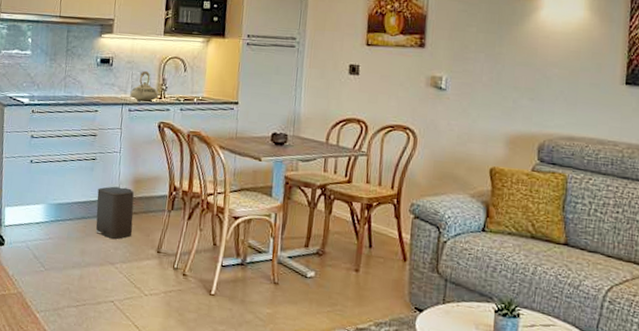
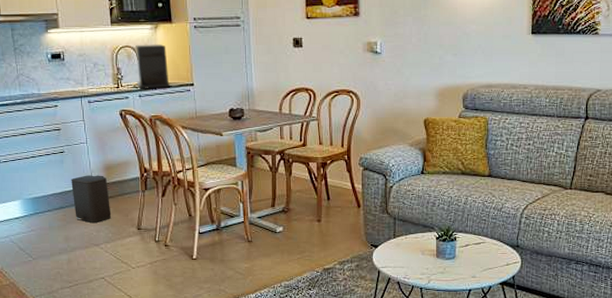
teakettle: present [130,70,159,102] -> none [87,62,115,93]
coffee maker: none [180,56,216,104] -> present [134,44,171,89]

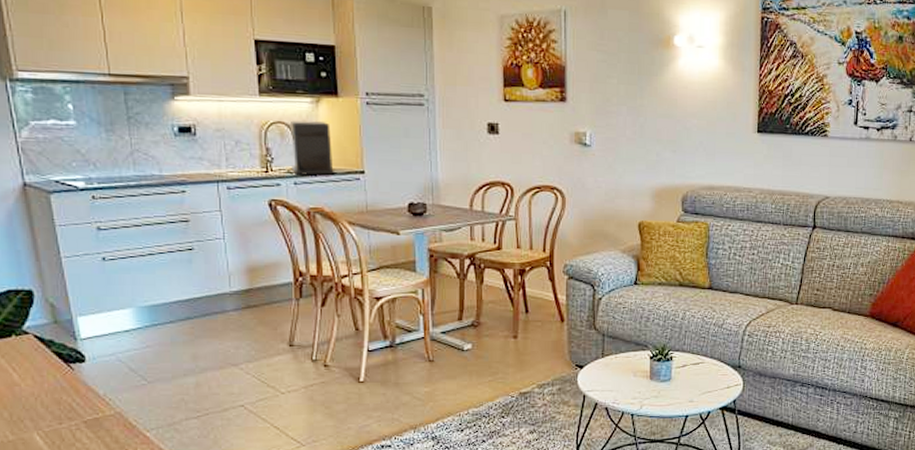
pedal bin: present [71,175,112,224] -> none [202,278,255,338]

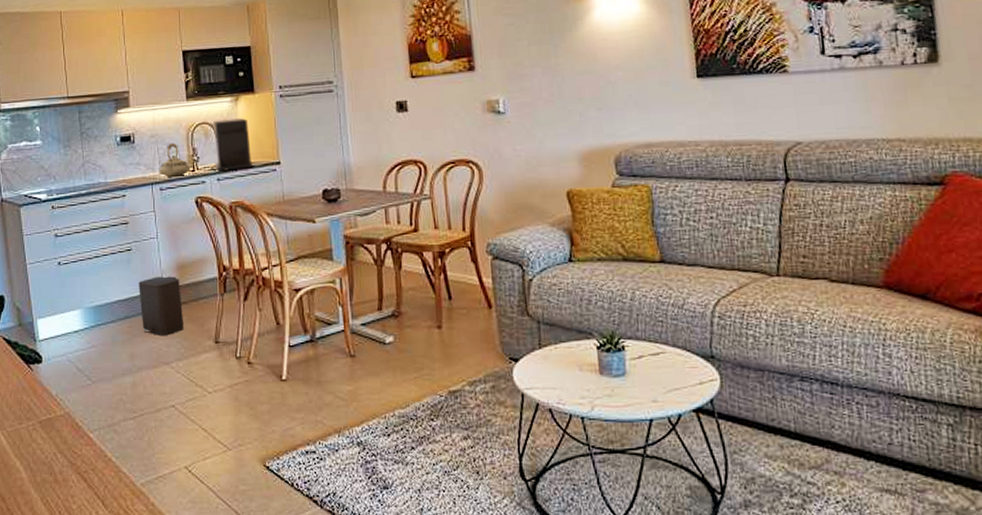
pedal bin: none [202,278,255,338] -> present [138,276,184,336]
teakettle: none [226,139,264,178] -> present [159,142,191,178]

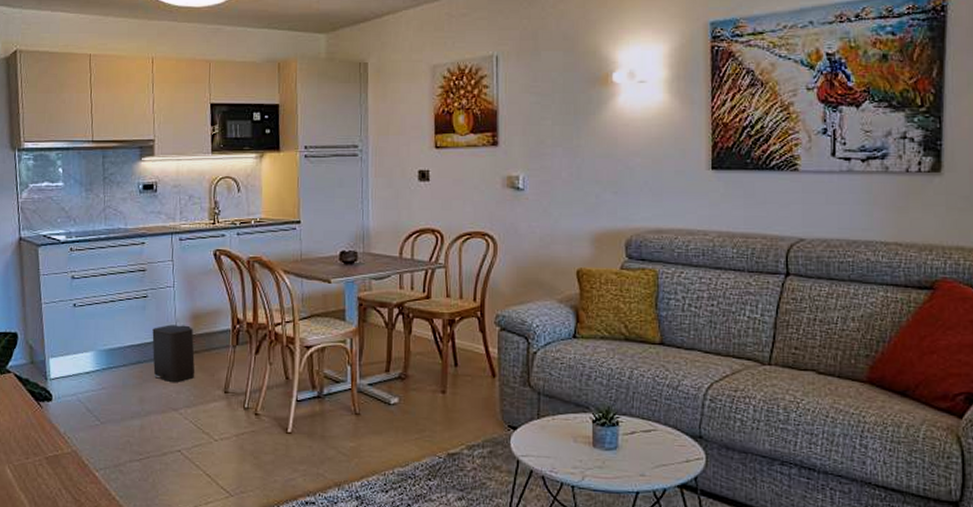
teakettle: present [159,142,191,178] -> none [179,194,211,229]
coffee maker: present [212,118,254,172] -> none [235,175,274,226]

